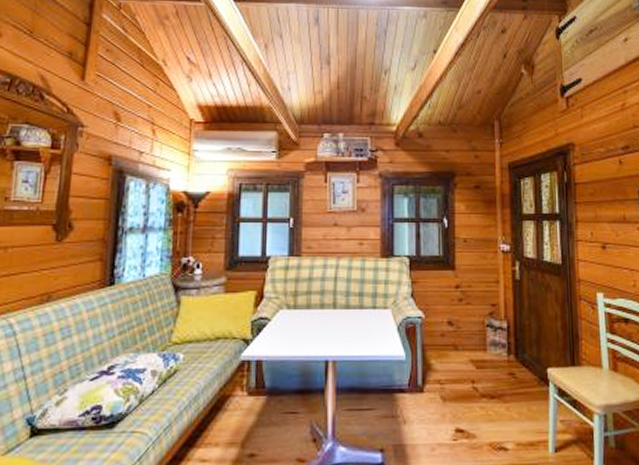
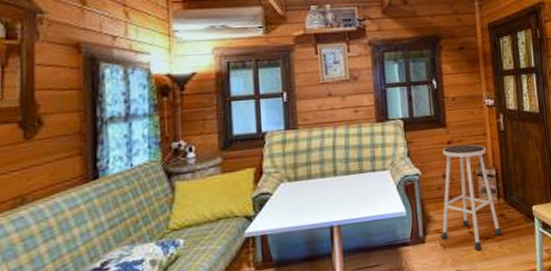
stool: none [442,290,510,409] -> present [441,144,502,250]

